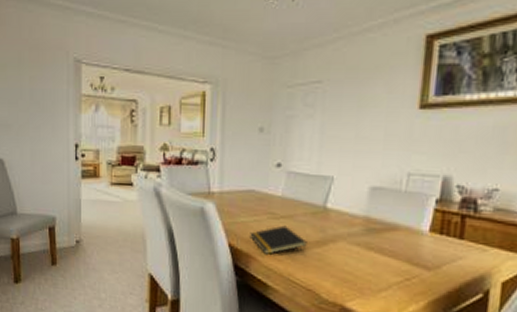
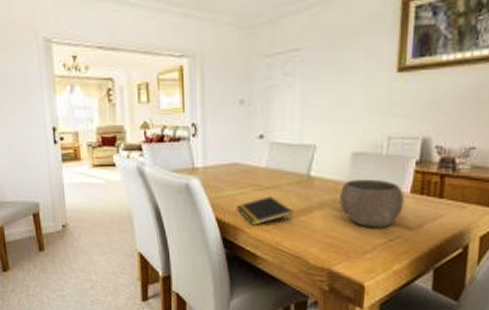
bowl: none [354,213,423,267] -> present [338,179,404,229]

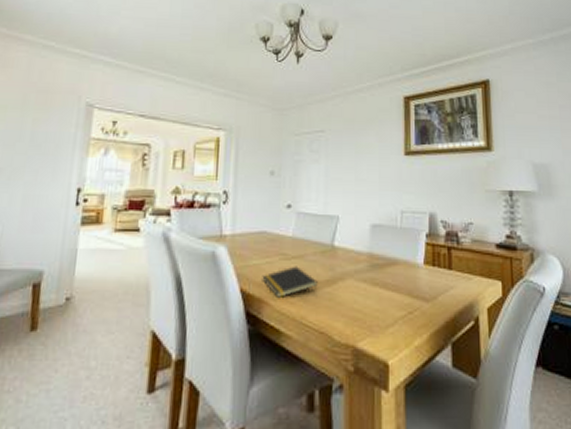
bowl: present [338,179,404,229] -> none [360,249,419,301]

